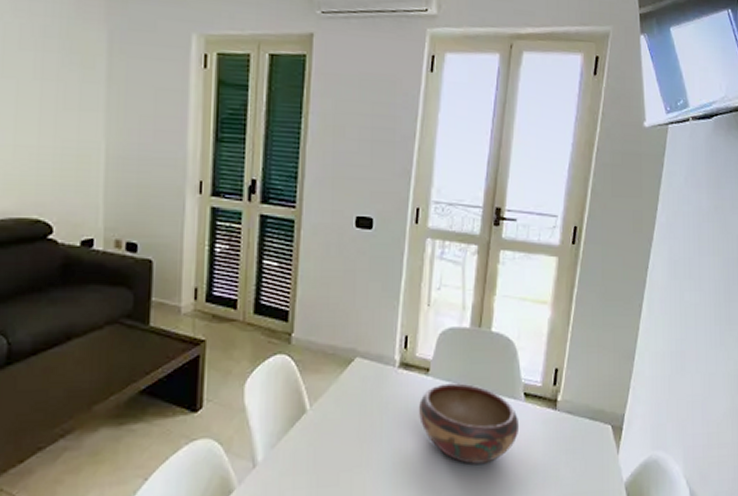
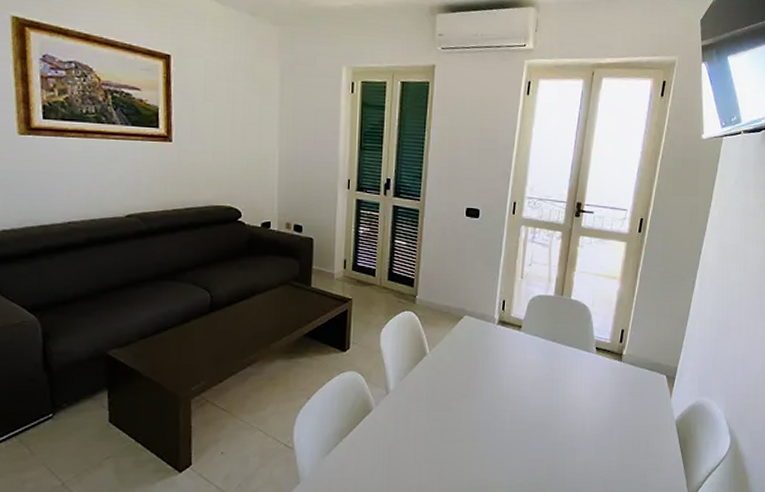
decorative bowl: present [419,383,520,464] -> none [513,338,592,400]

